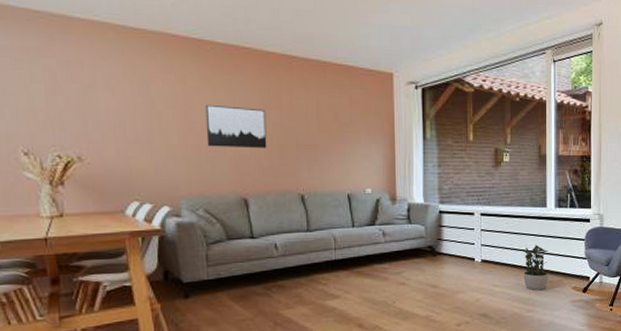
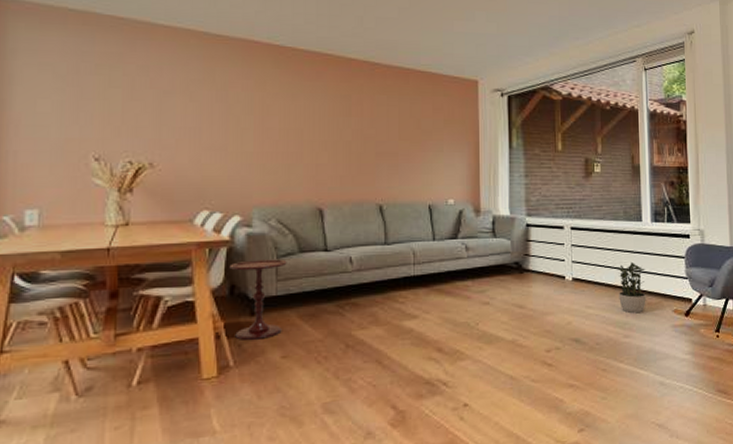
side table: none [162,246,216,320] -> present [229,259,287,340]
wall art: present [205,104,267,149] -> none [283,110,346,156]

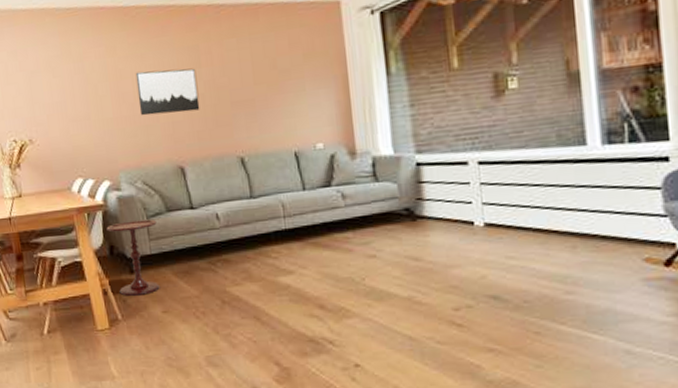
wall art: none [283,110,346,156] -> present [135,68,200,116]
potted plant: present [617,261,646,314] -> none [550,198,599,264]

